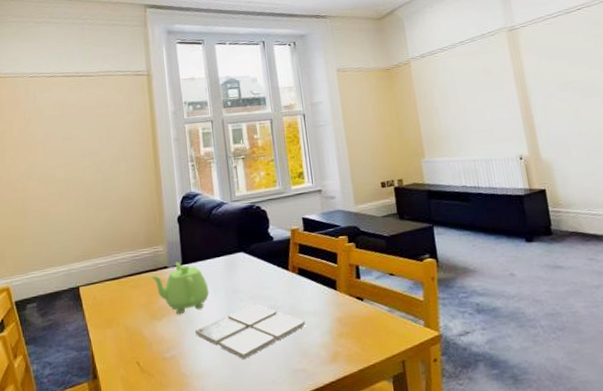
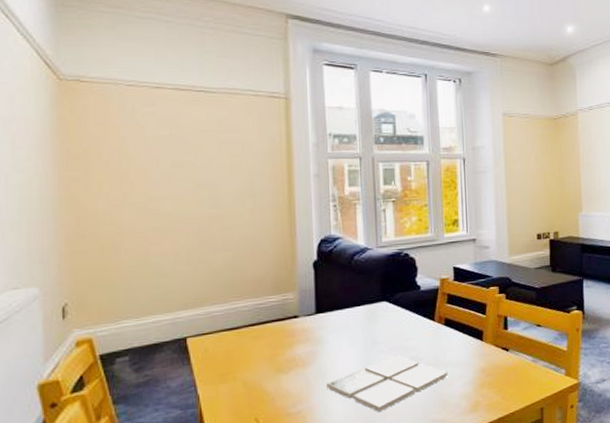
teapot: present [150,261,210,314] -> none [276,310,346,367]

